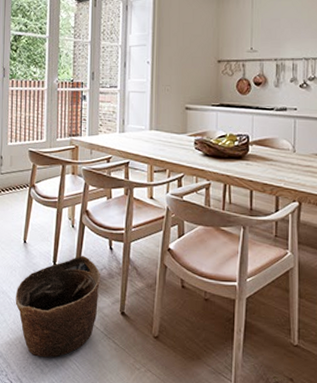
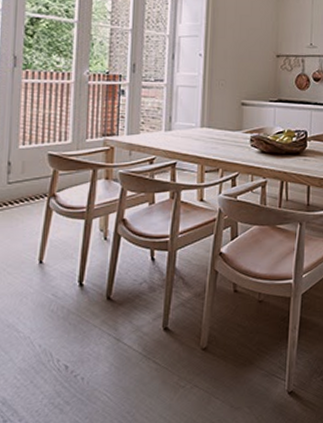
basket: present [15,255,101,358] -> none [26,270,140,395]

